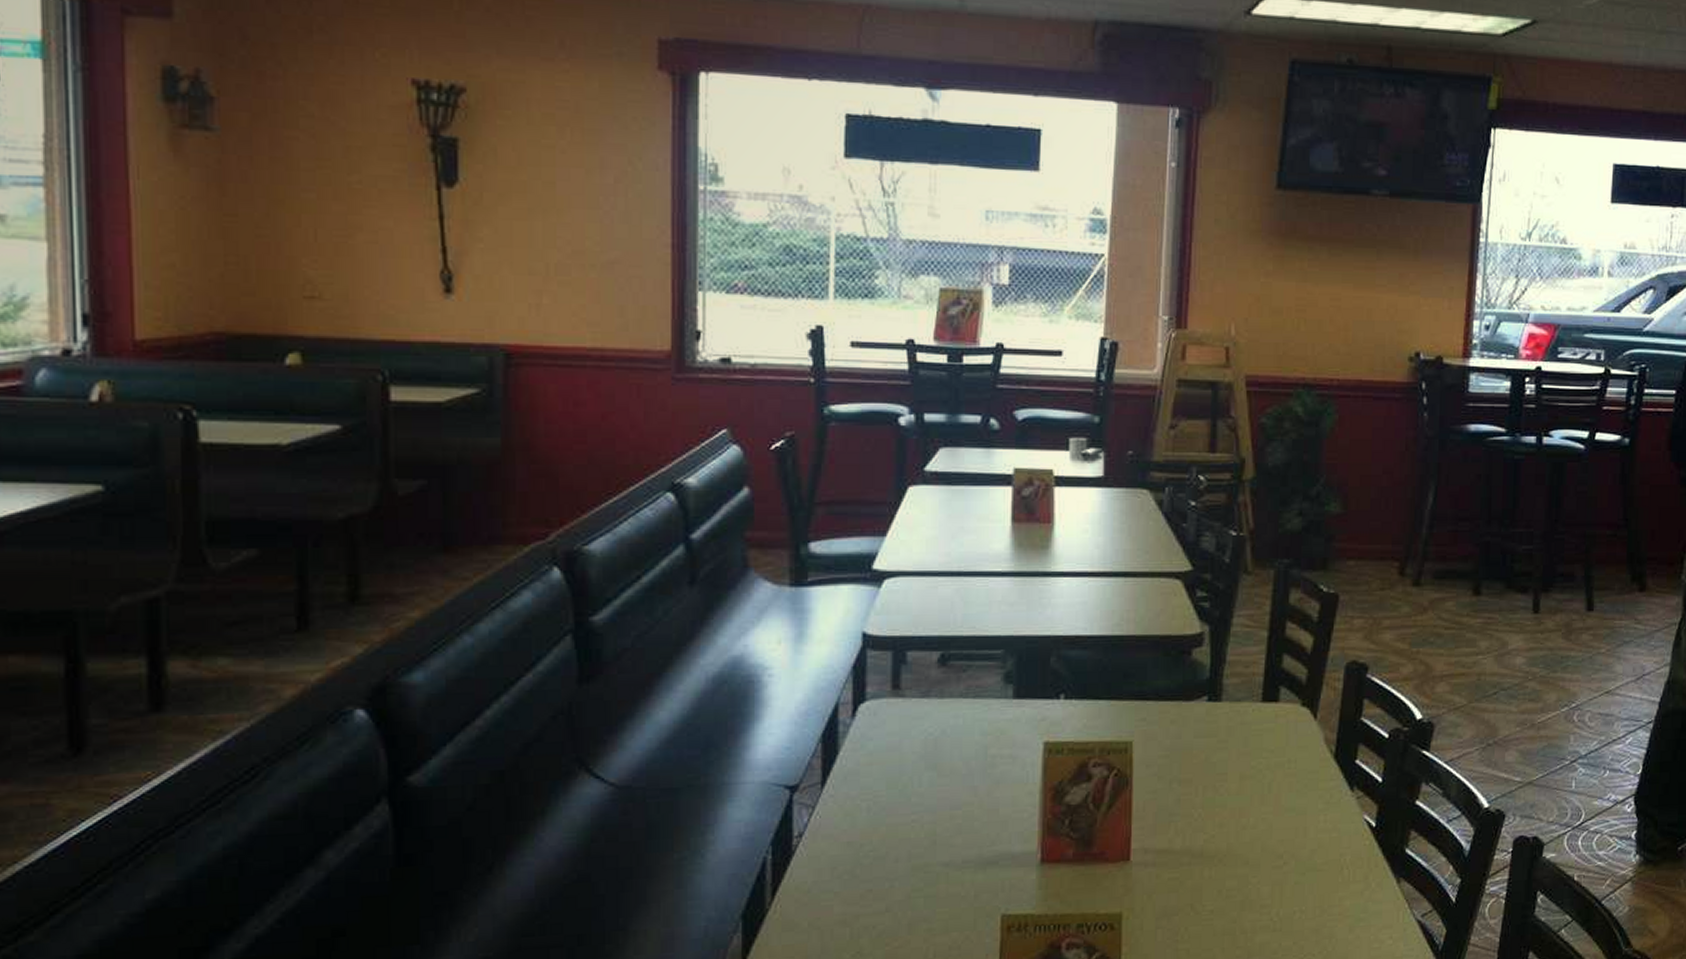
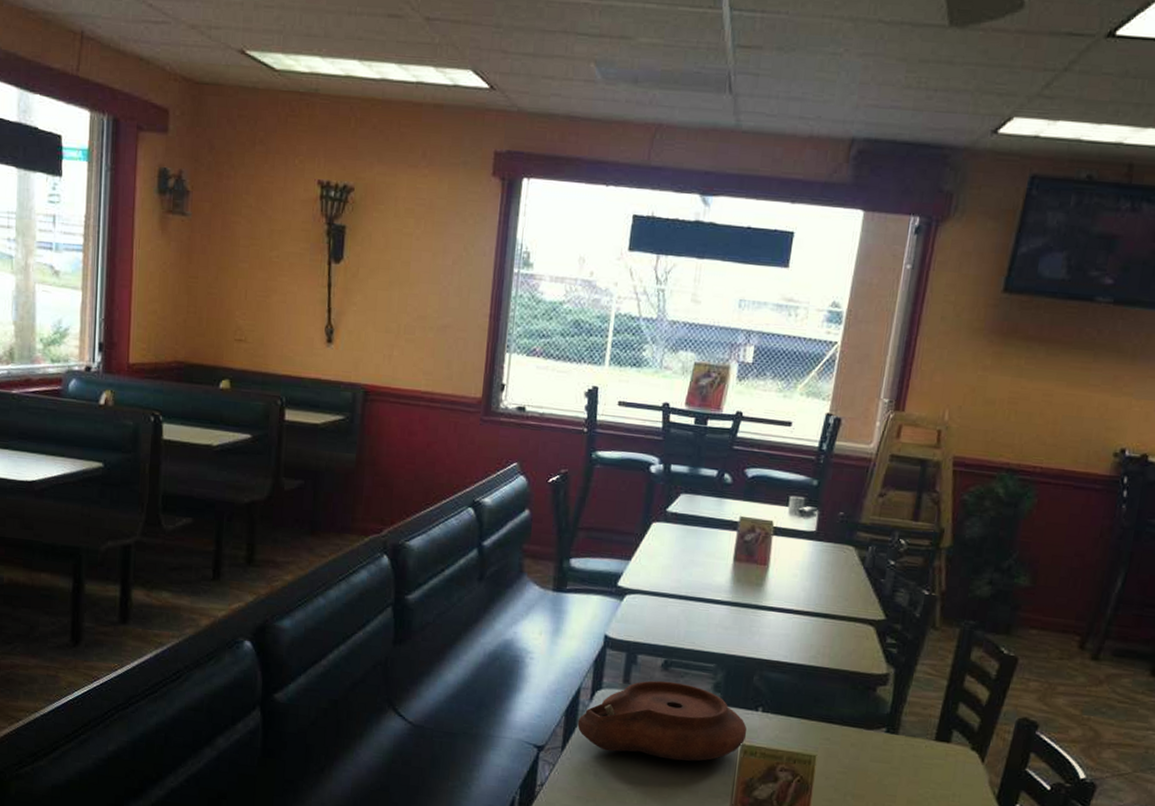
plate: none [839,678,1050,778] -> present [577,680,748,762]

